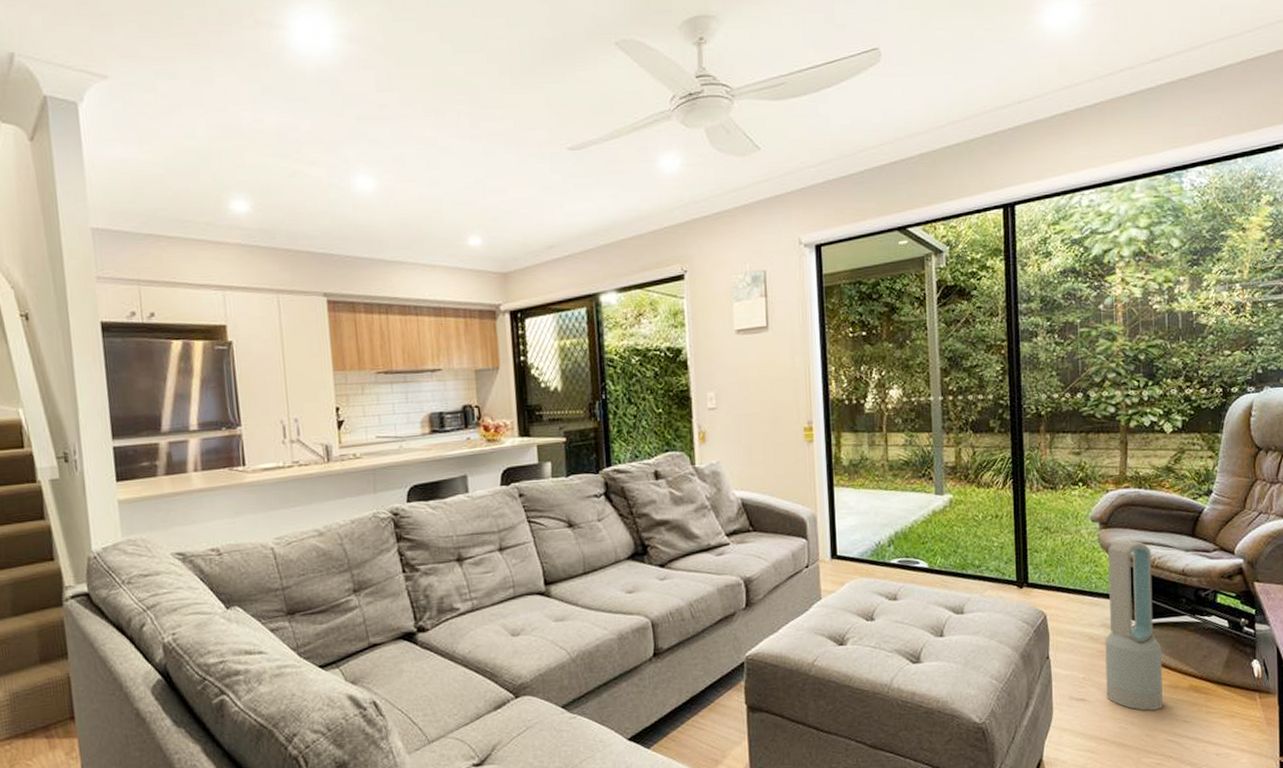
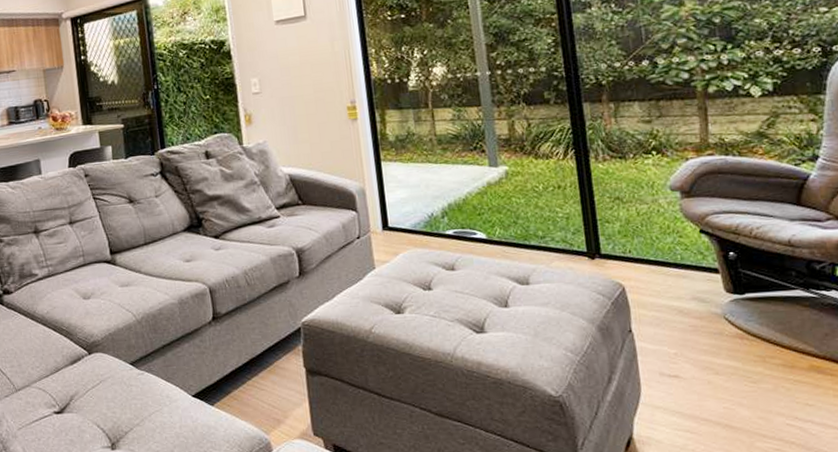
air purifier: present [1105,538,1163,711] -> none [693,207,777,391]

